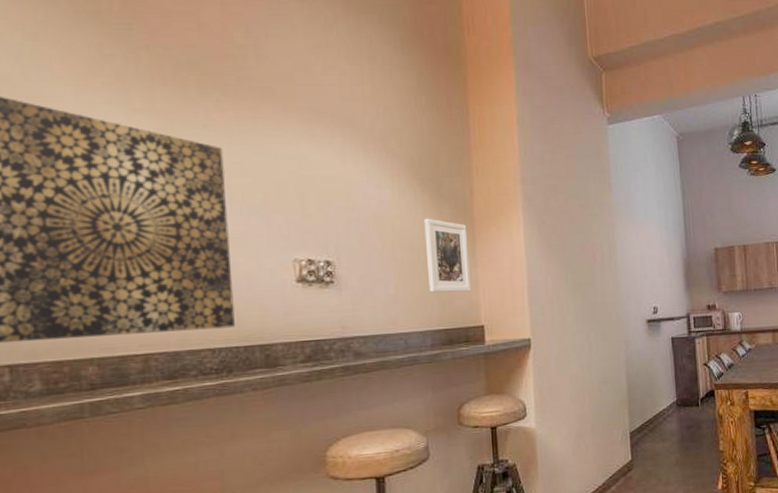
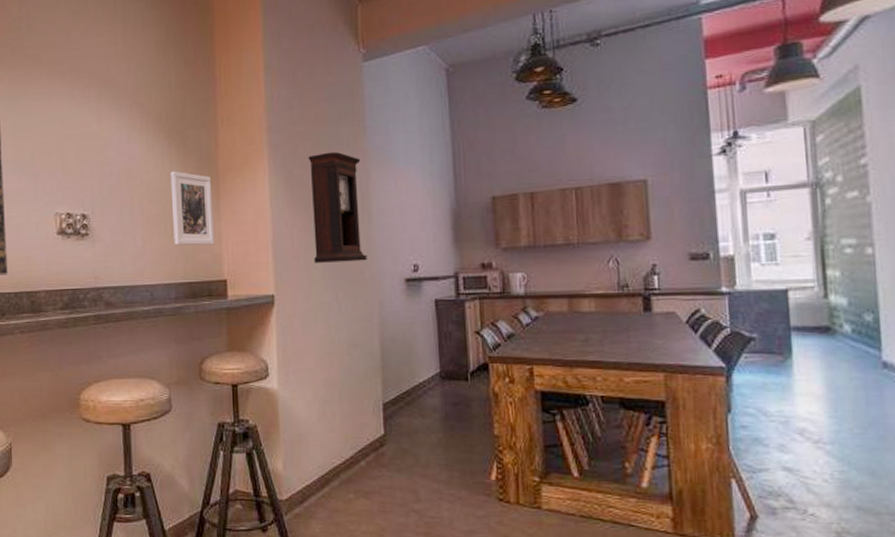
pendulum clock: none [560,205,614,308] -> present [308,151,367,263]

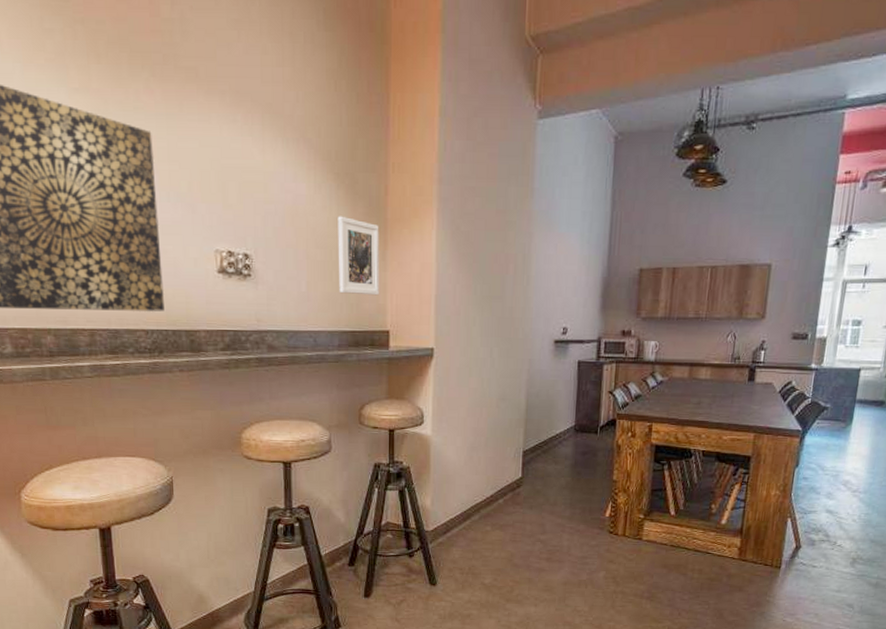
pendulum clock: present [308,151,367,263] -> none [473,210,526,321]

